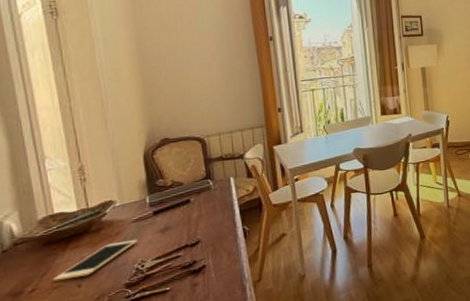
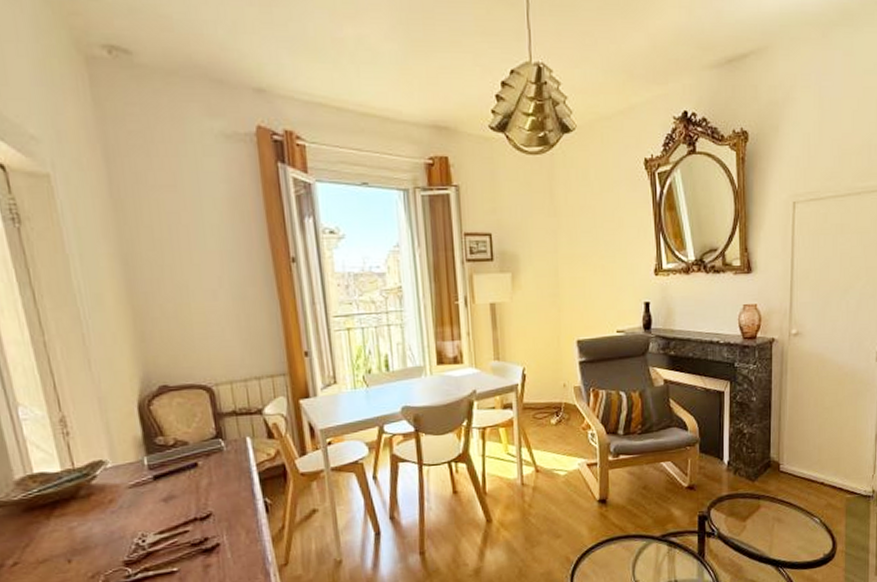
cell phone: present [53,239,139,282] -> none [38,508,137,555]

